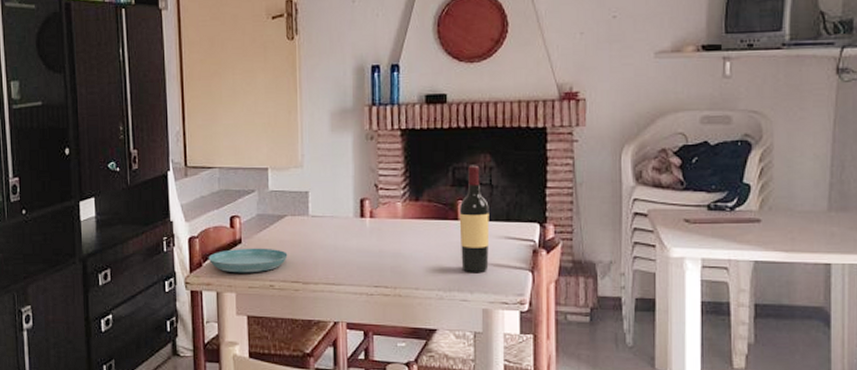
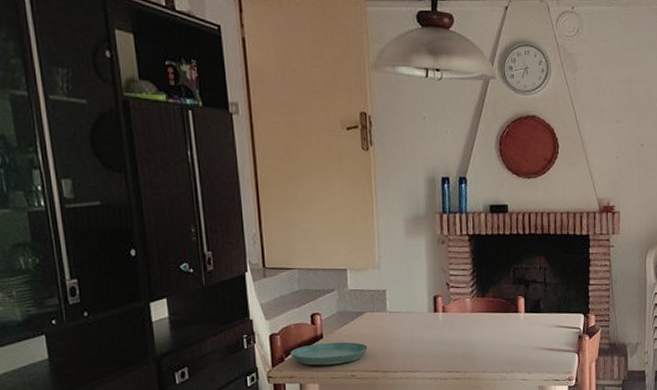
wine bottle: present [459,165,490,272] -> none [519,266,544,356]

